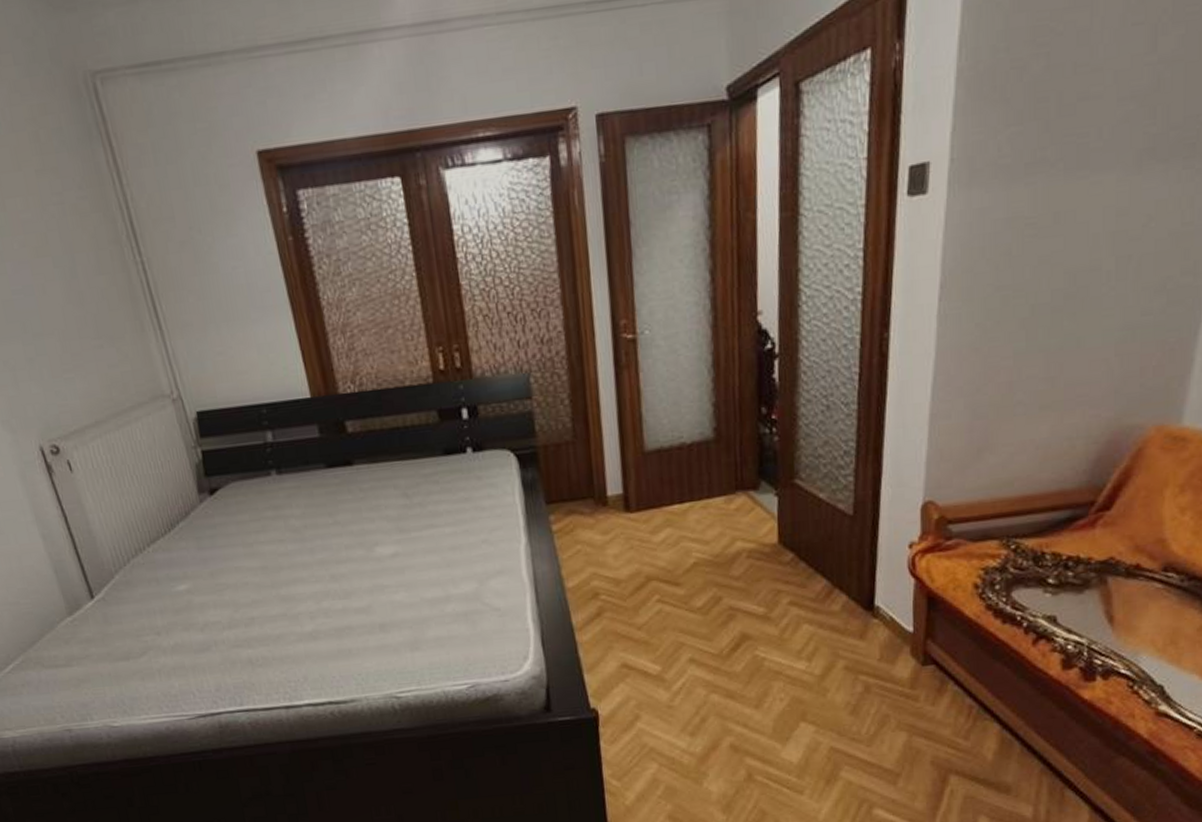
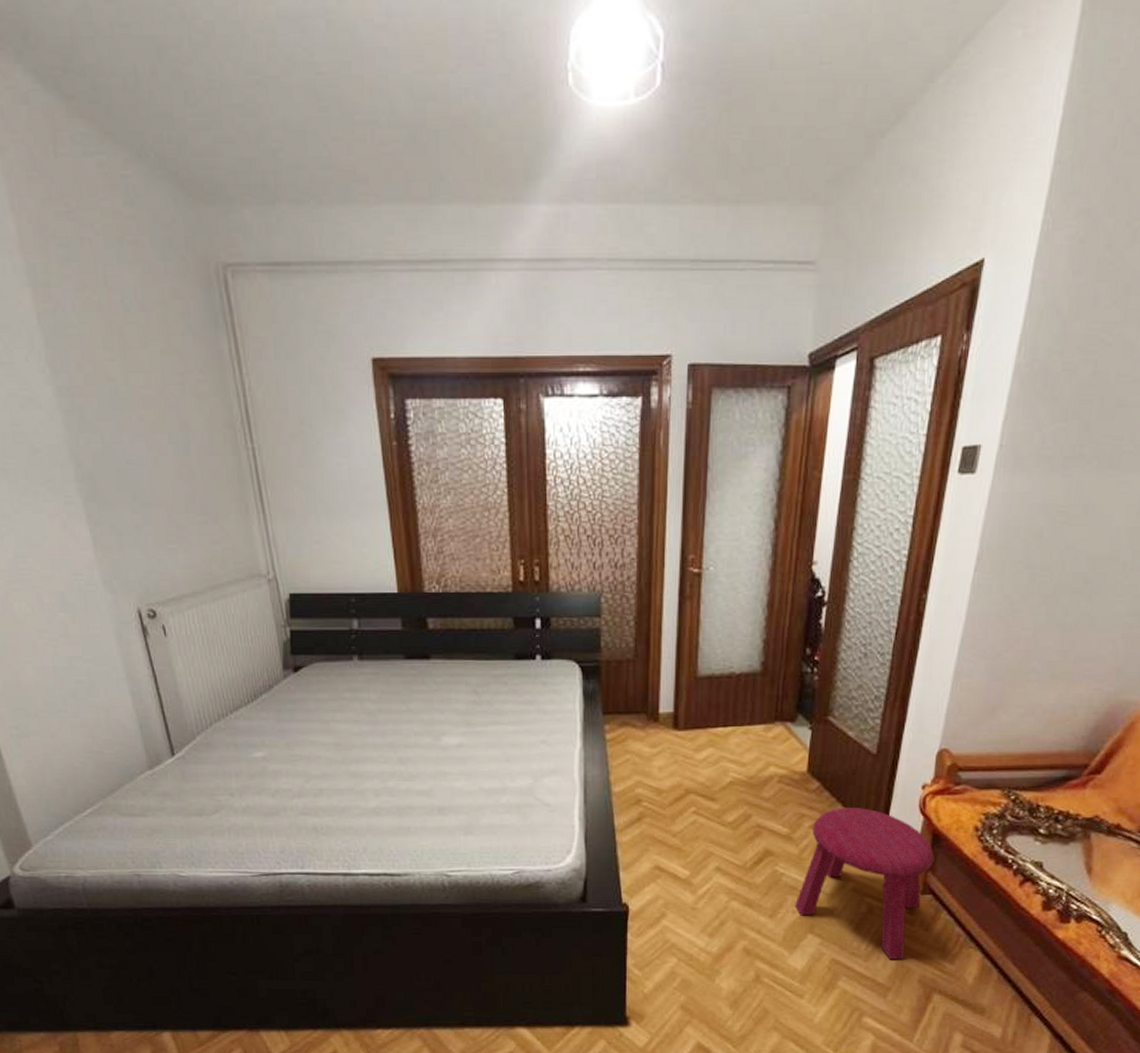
stool: none [782,576,933,742] -> present [795,808,935,959]

